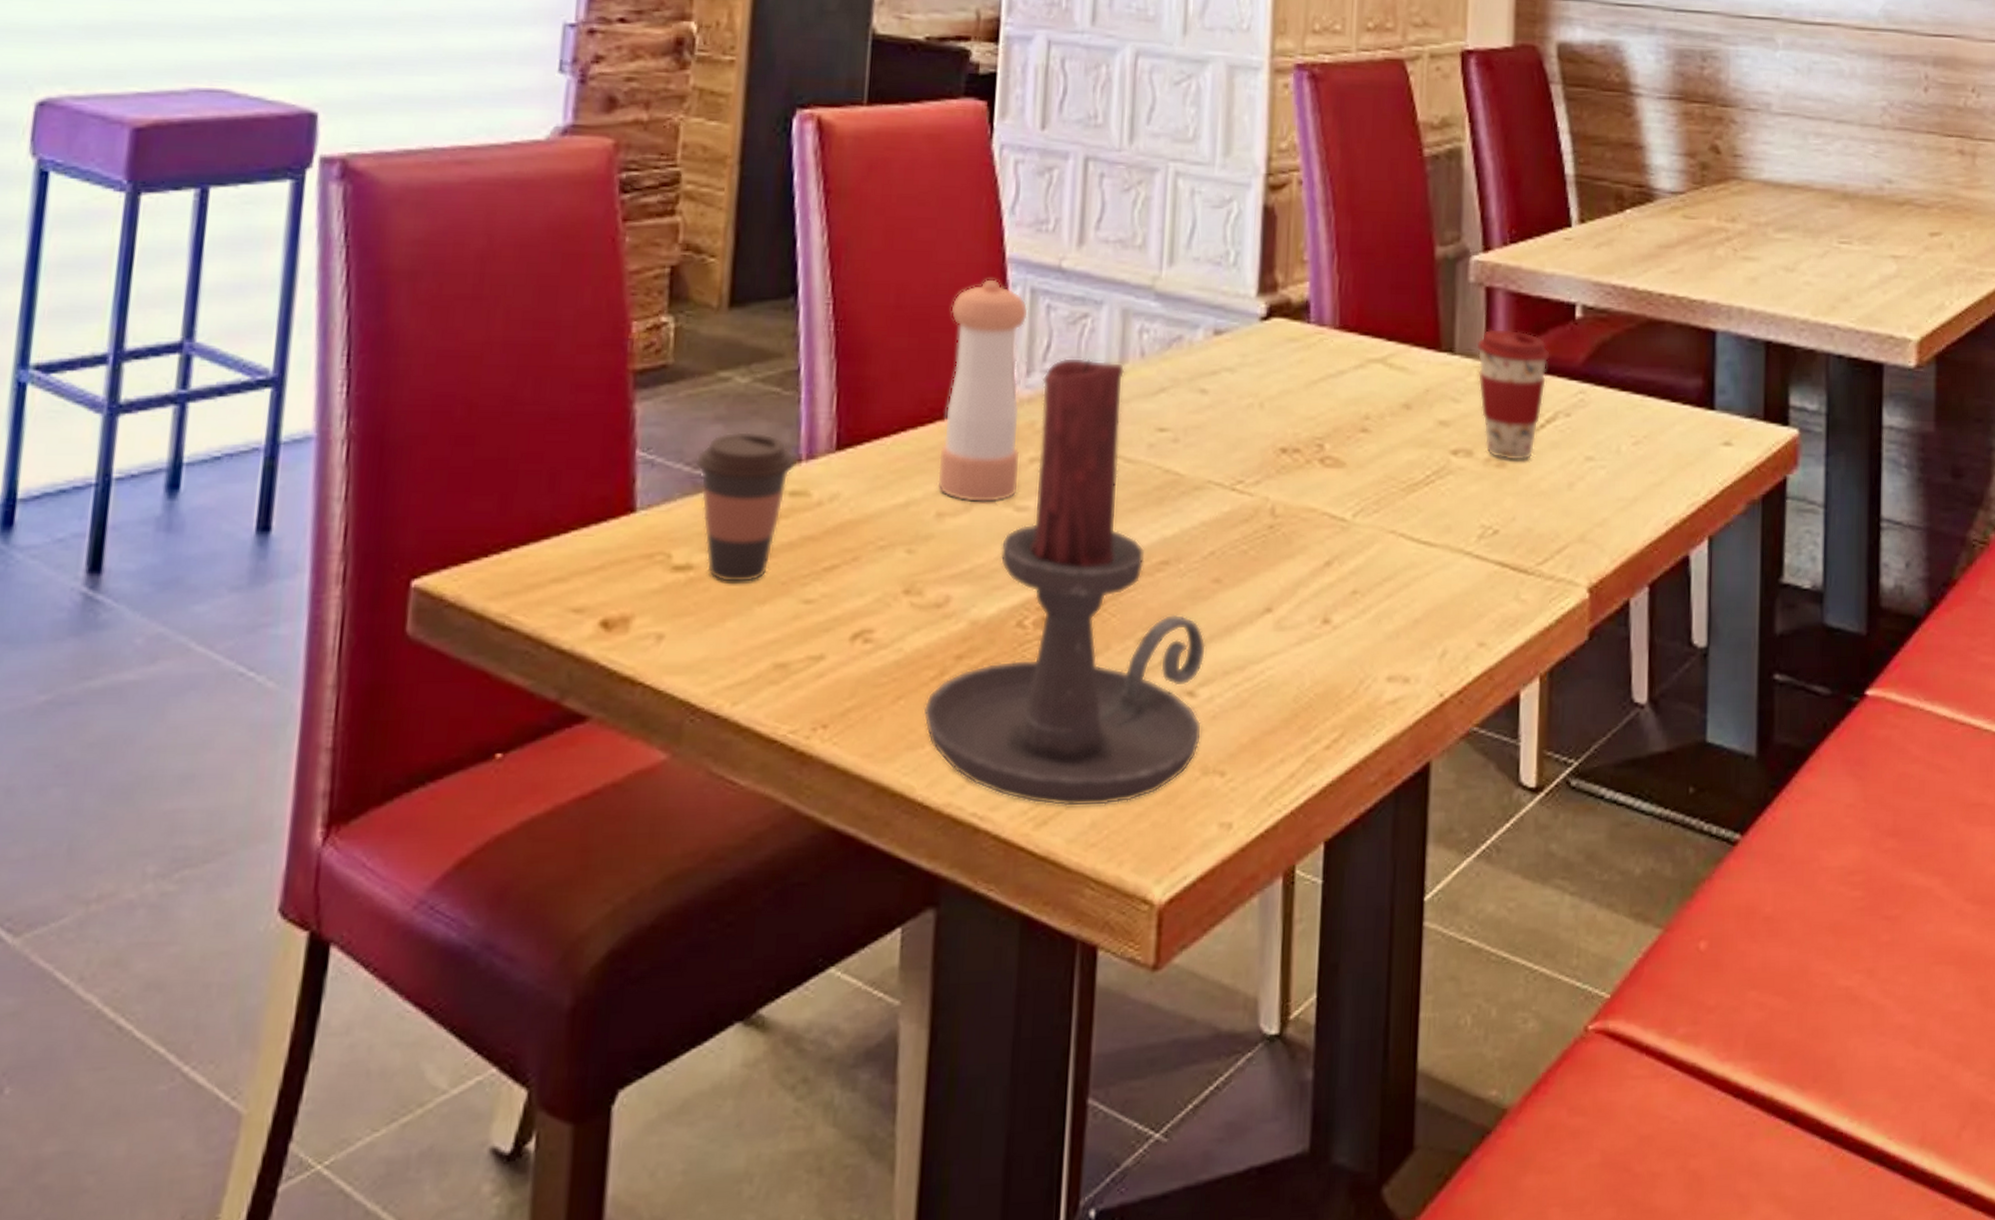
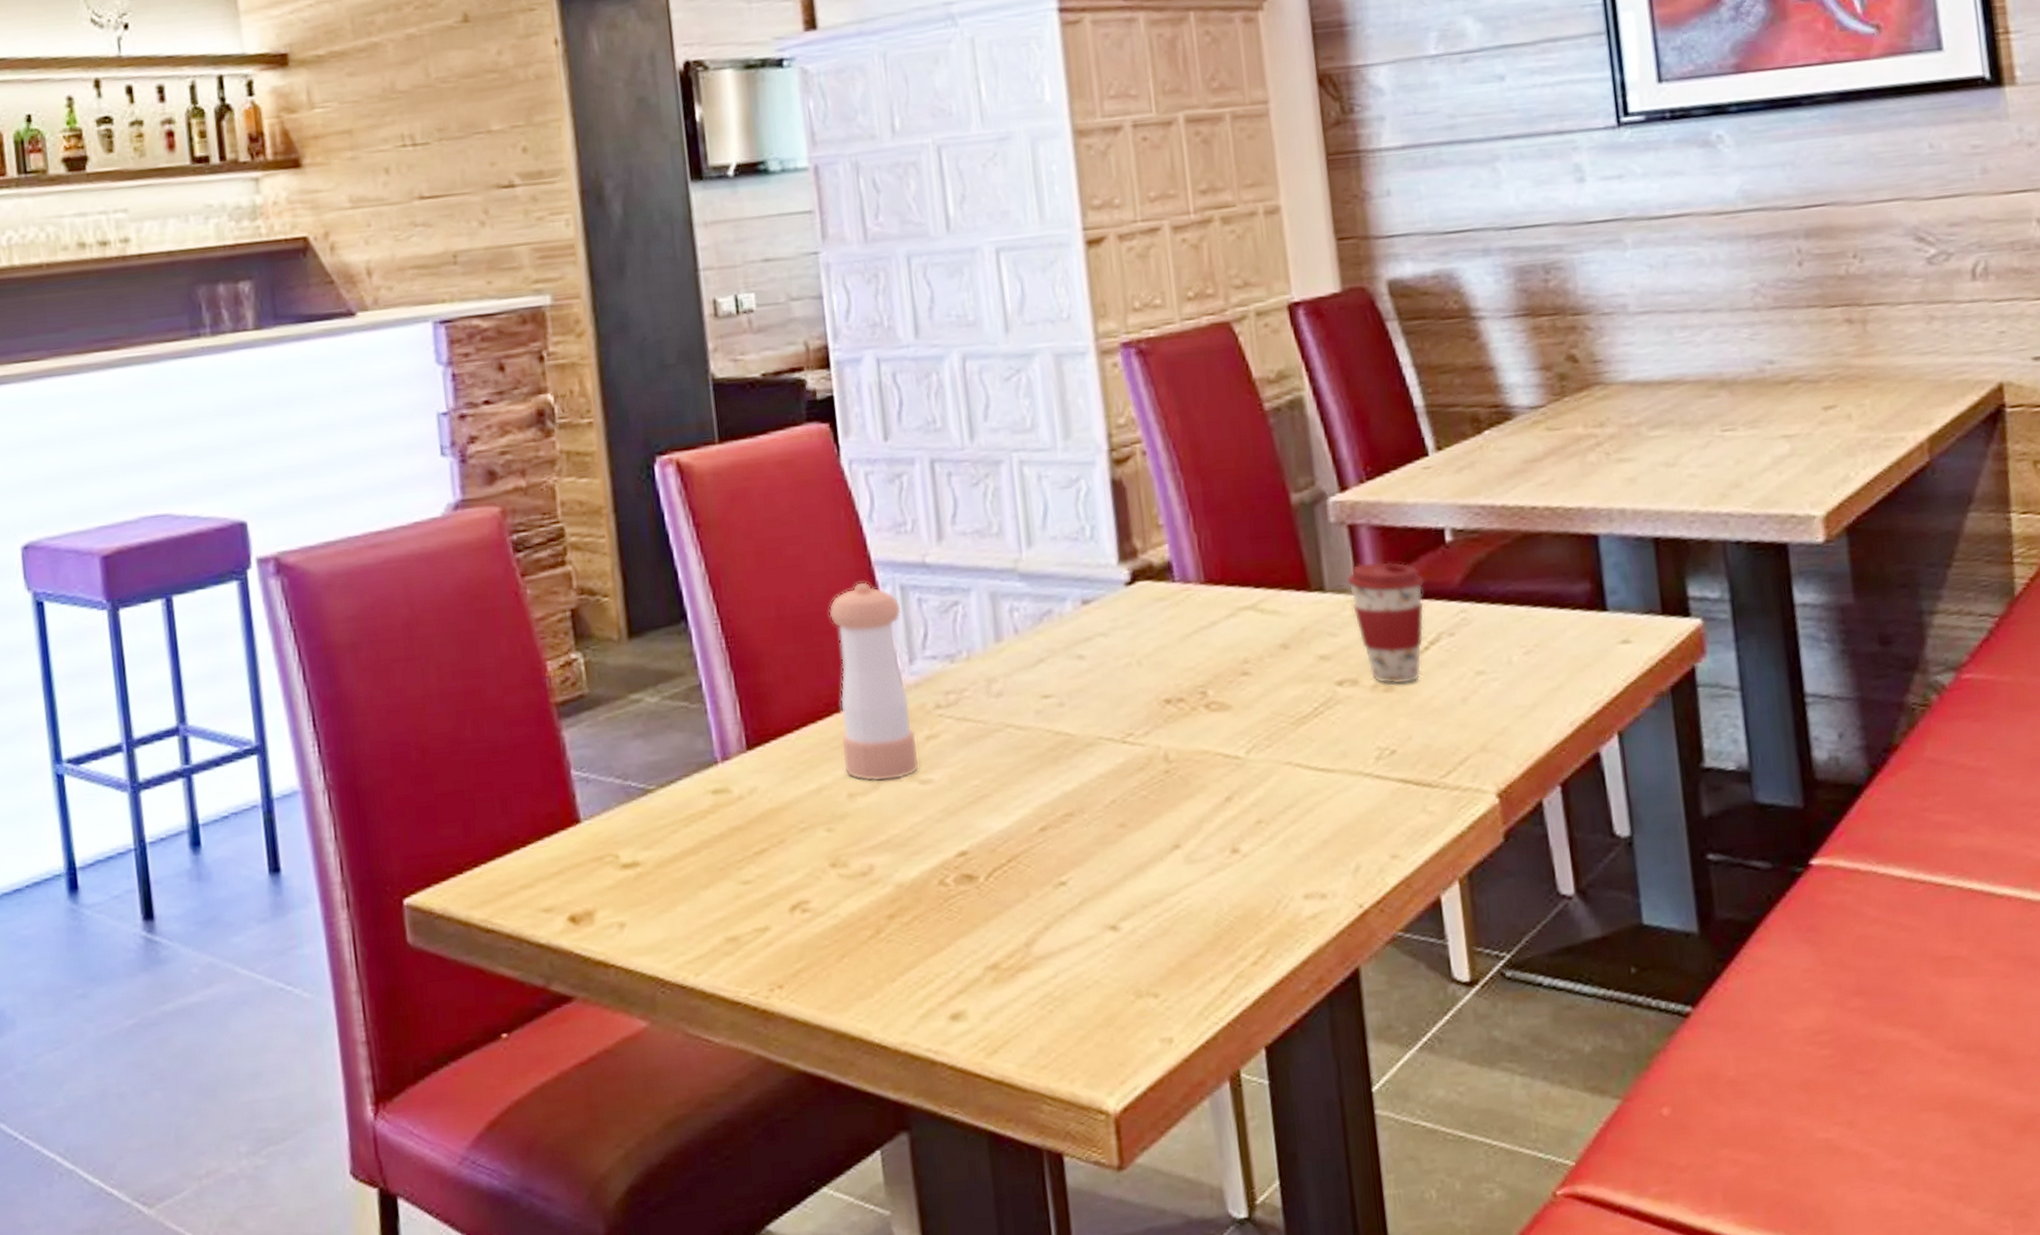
coffee cup: present [695,432,796,583] -> none [624,742,713,874]
candle holder: present [923,357,1206,807] -> none [866,641,1131,1036]

